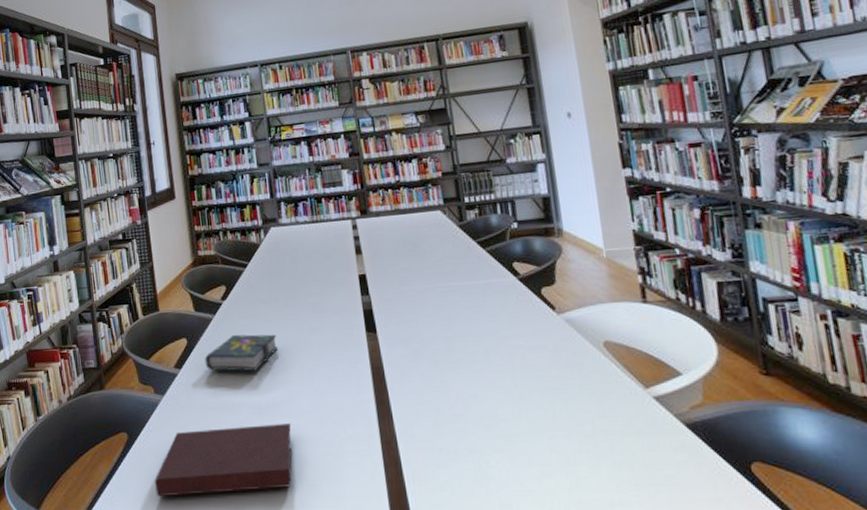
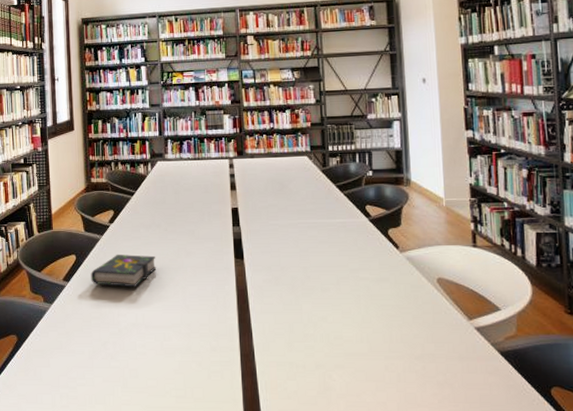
notebook: present [155,424,293,497] -> none [39,334,163,393]

